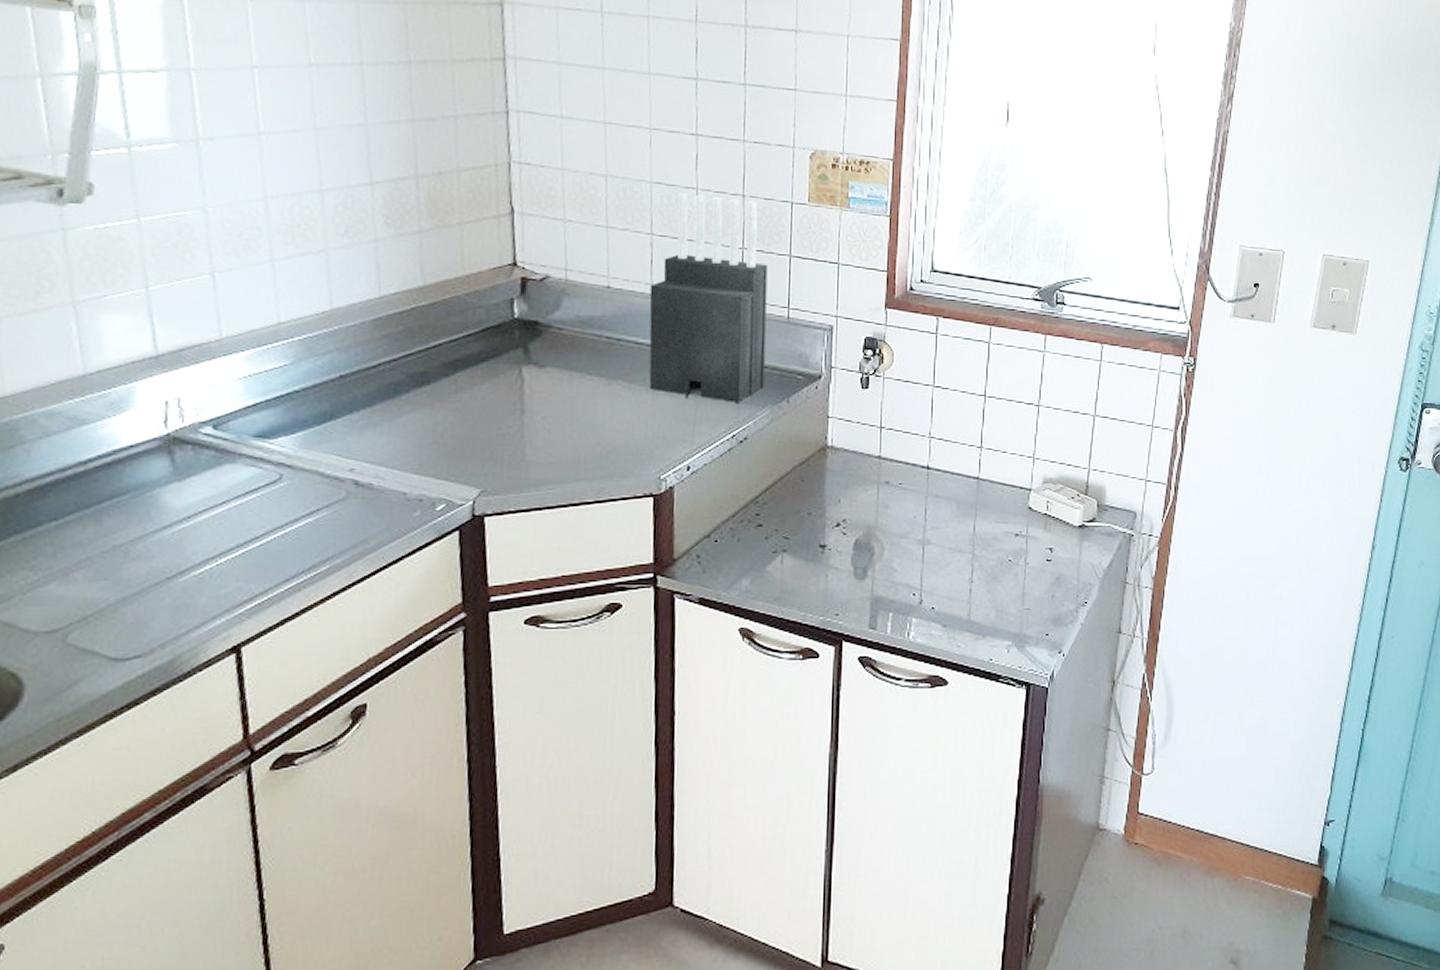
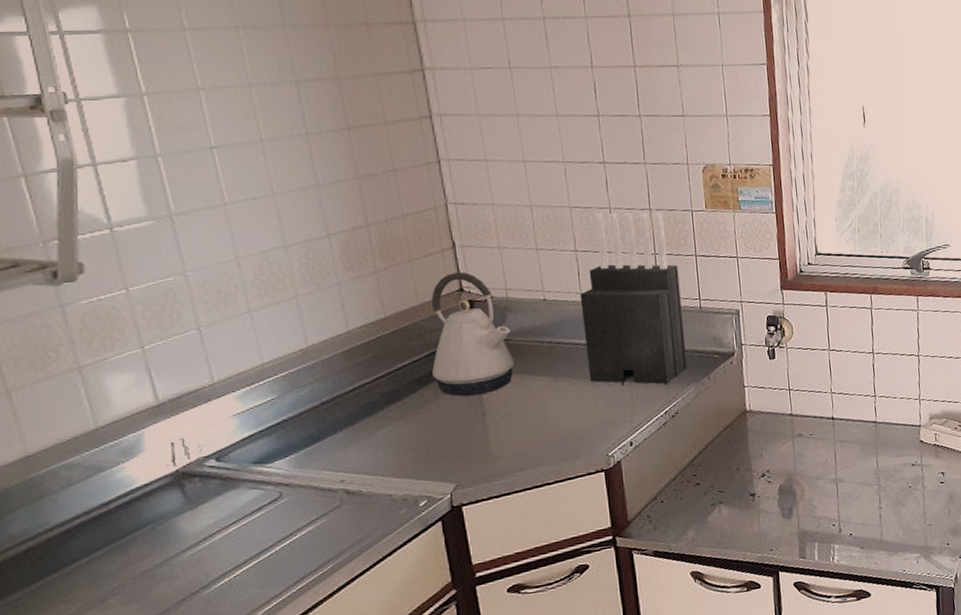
kettle: none [470,242,565,390] -> present [431,271,514,397]

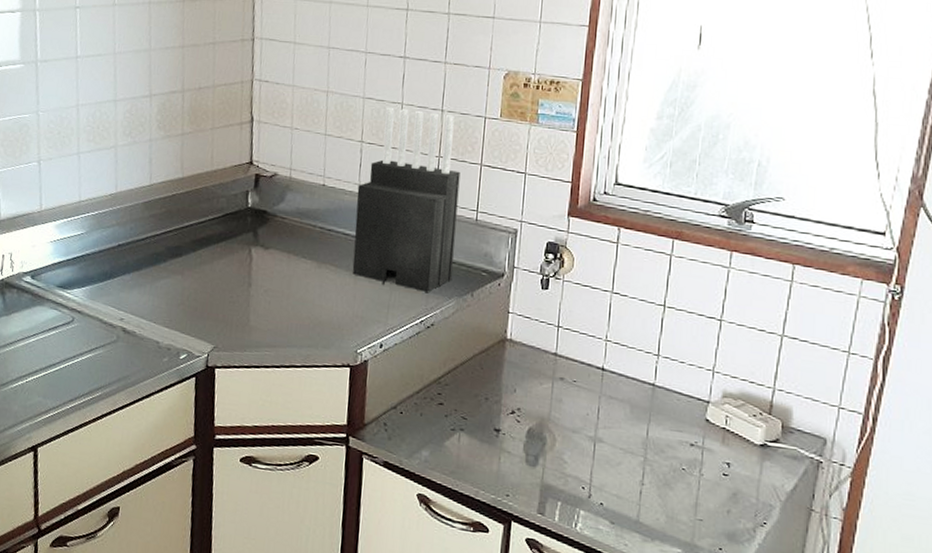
kettle: present [431,271,514,397] -> none [212,145,287,266]

